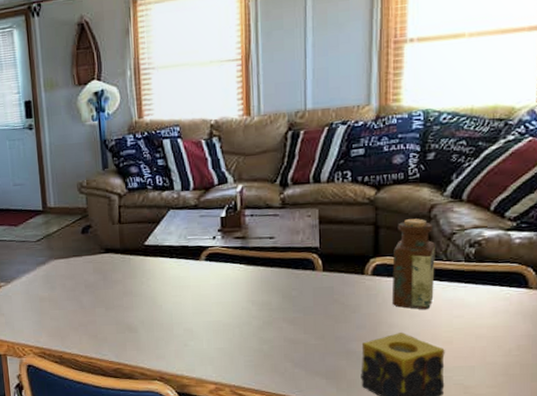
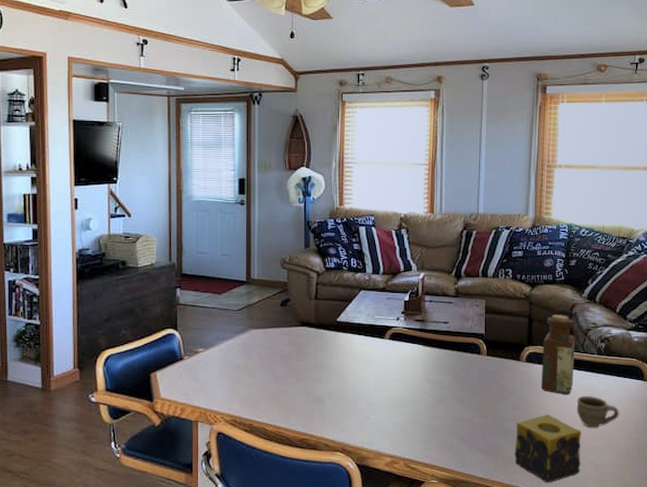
cup: none [438,309,495,346] -> present [576,396,619,428]

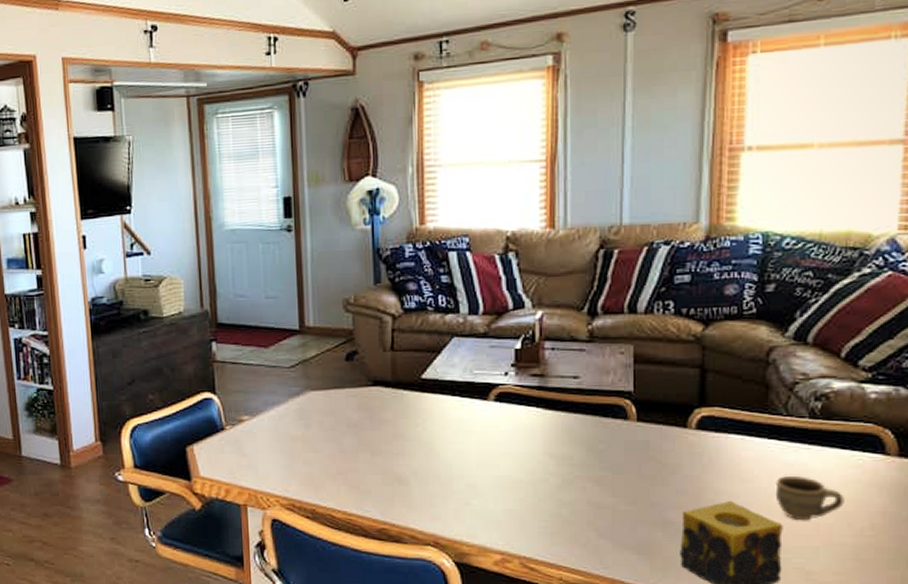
bottle: present [541,315,575,395] -> none [719,363,773,475]

